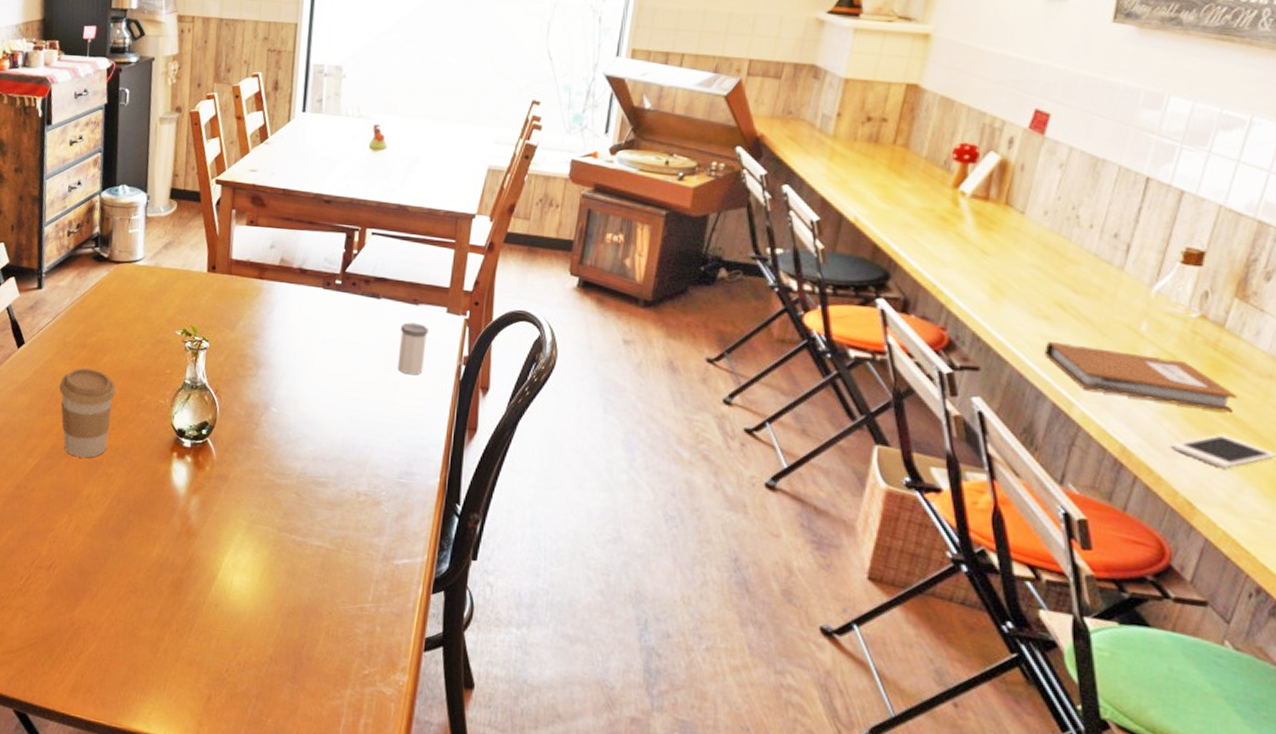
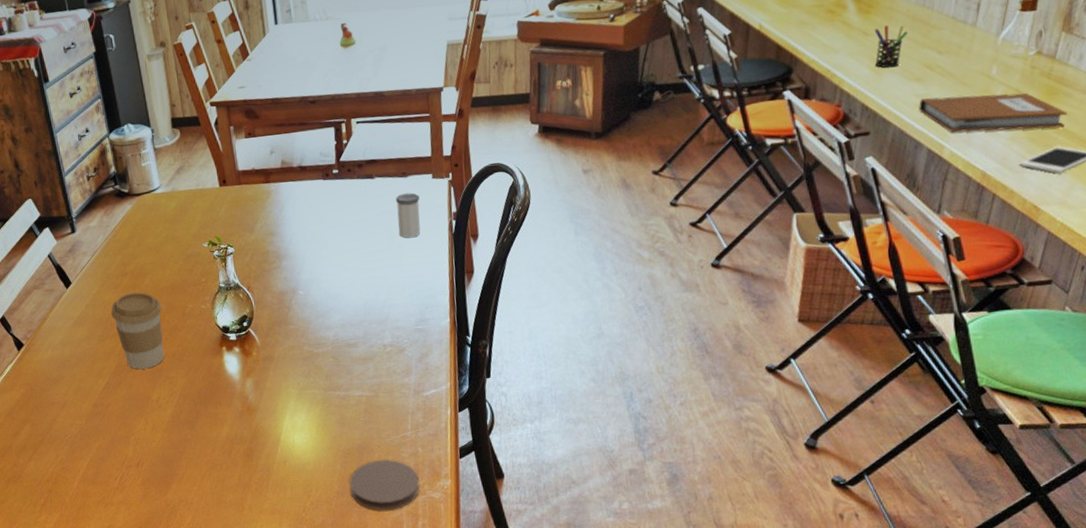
coaster: none [286,628,371,697] -> present [349,459,420,511]
pen holder: none [992,247,1036,298] -> present [874,25,908,68]

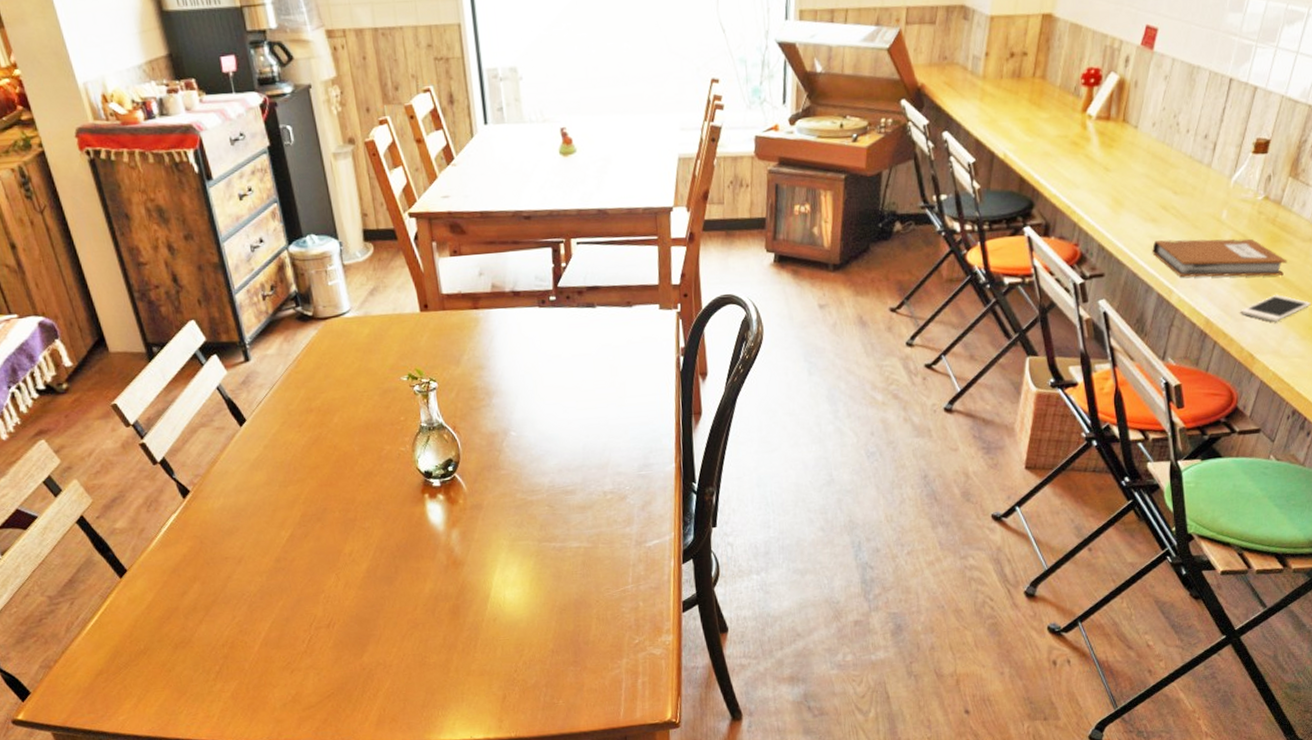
coffee cup: present [111,292,165,370] -> none [294,431,358,520]
coaster: present [349,459,420,511] -> none [564,615,640,669]
salt shaker: present [395,193,421,238] -> none [618,324,646,375]
pen holder: present [874,25,908,68] -> none [1113,160,1147,207]

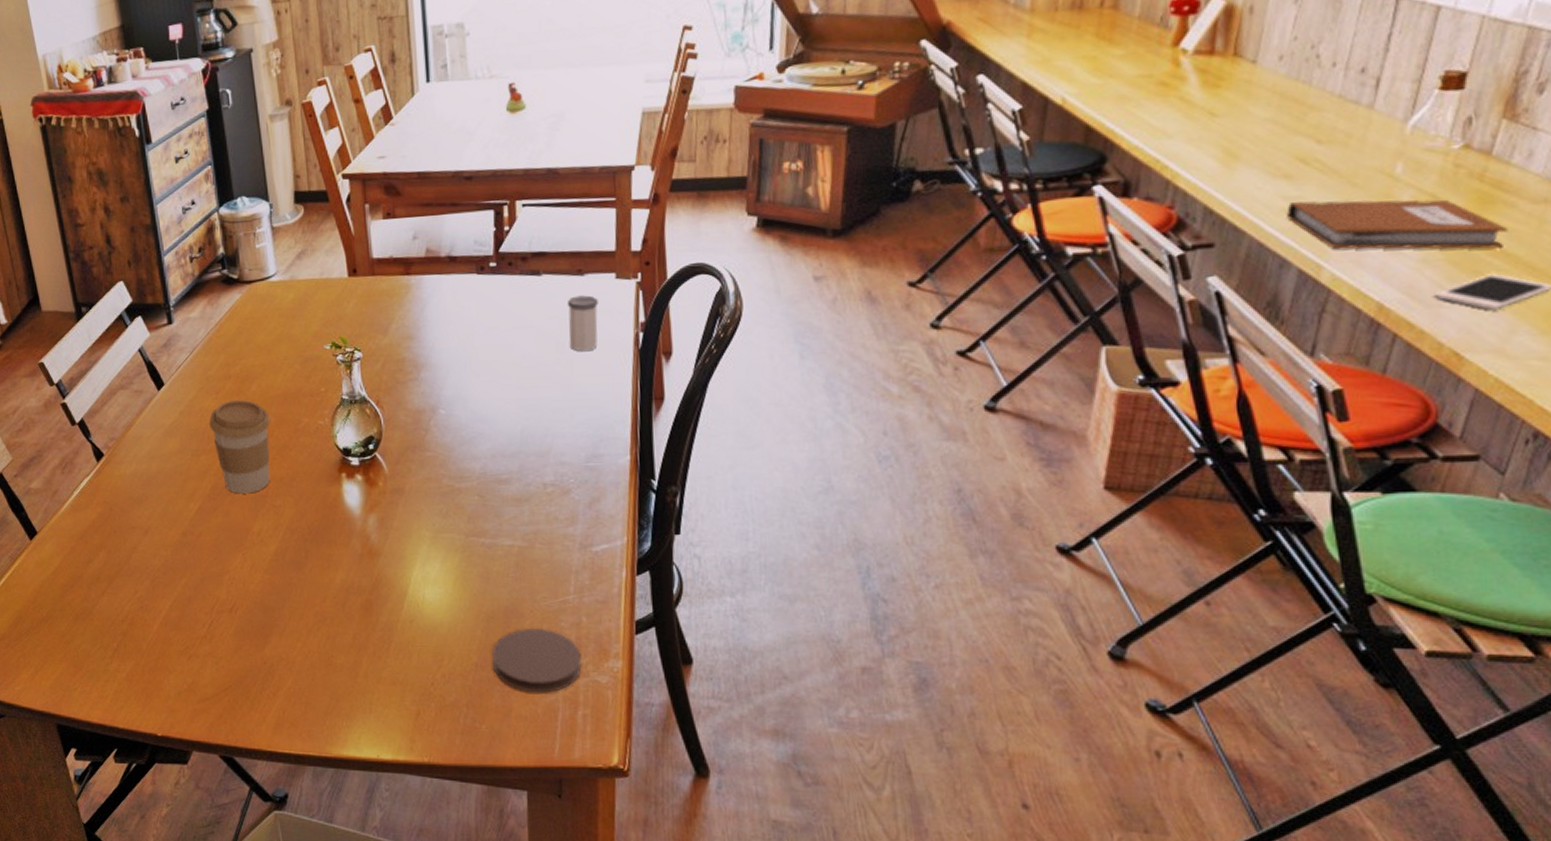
coffee cup: none [294,431,358,520] -> present [209,399,271,494]
coaster: none [564,615,640,669] -> present [491,629,582,693]
salt shaker: none [618,324,646,375] -> present [567,295,598,352]

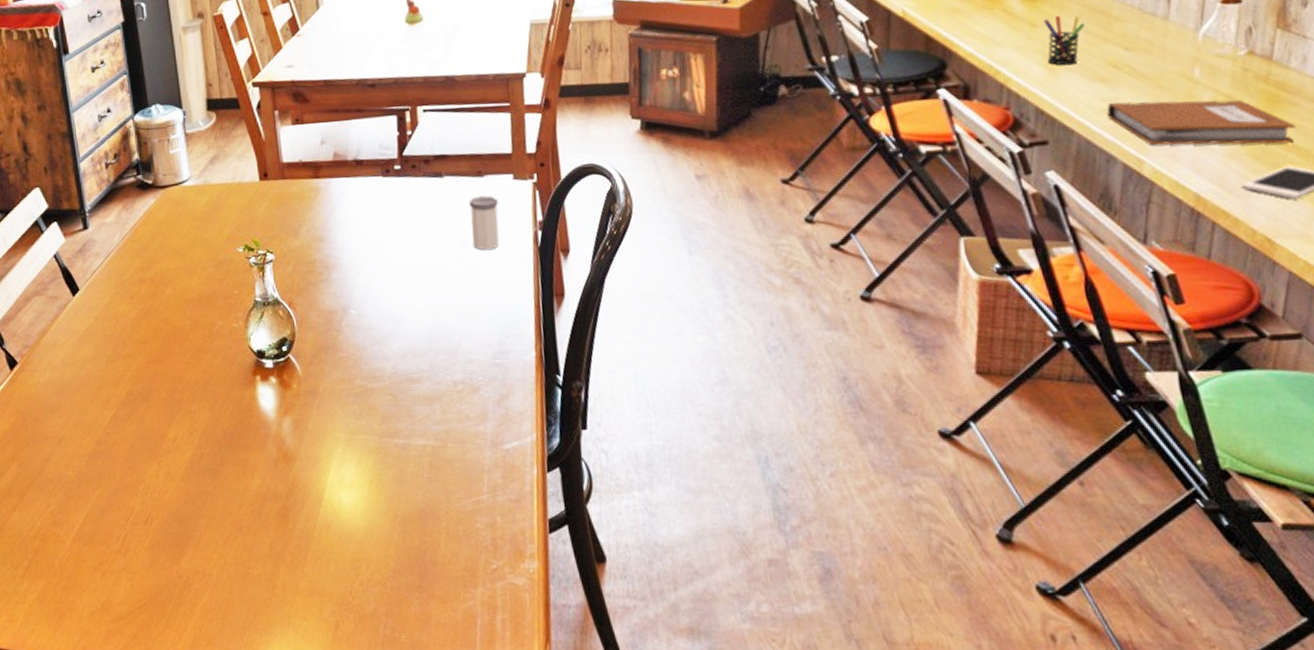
coffee cup: present [209,399,271,494] -> none [124,303,185,400]
coaster: present [491,629,582,693] -> none [408,530,498,599]
pen holder: none [1223,103,1273,160] -> present [1043,15,1085,66]

